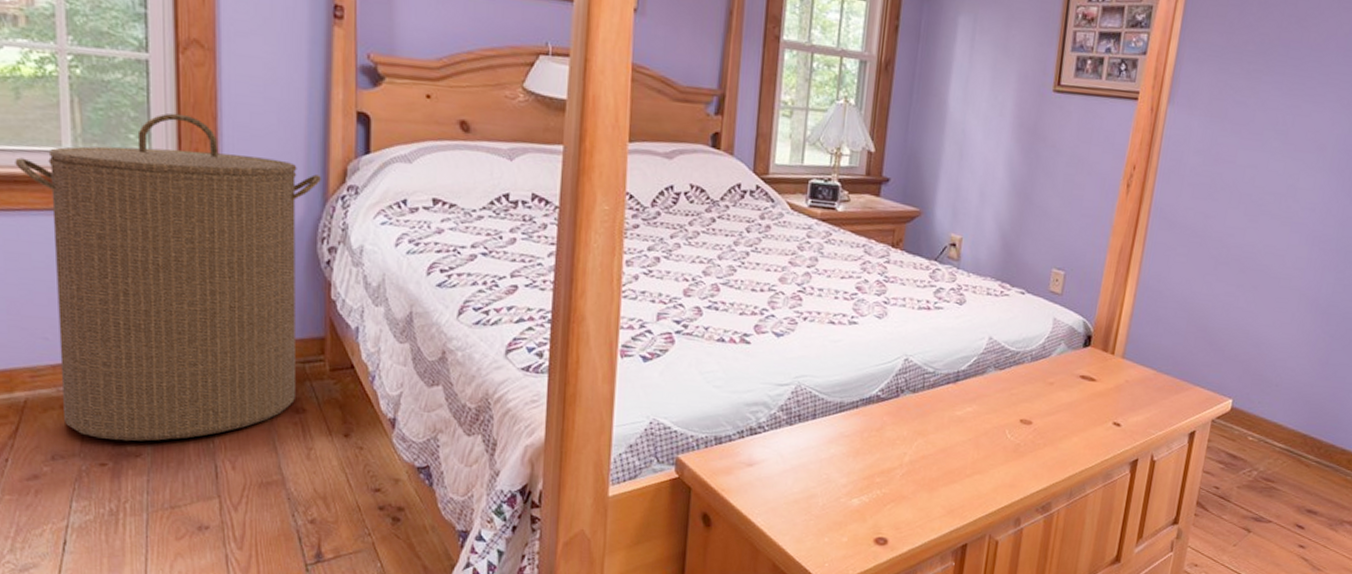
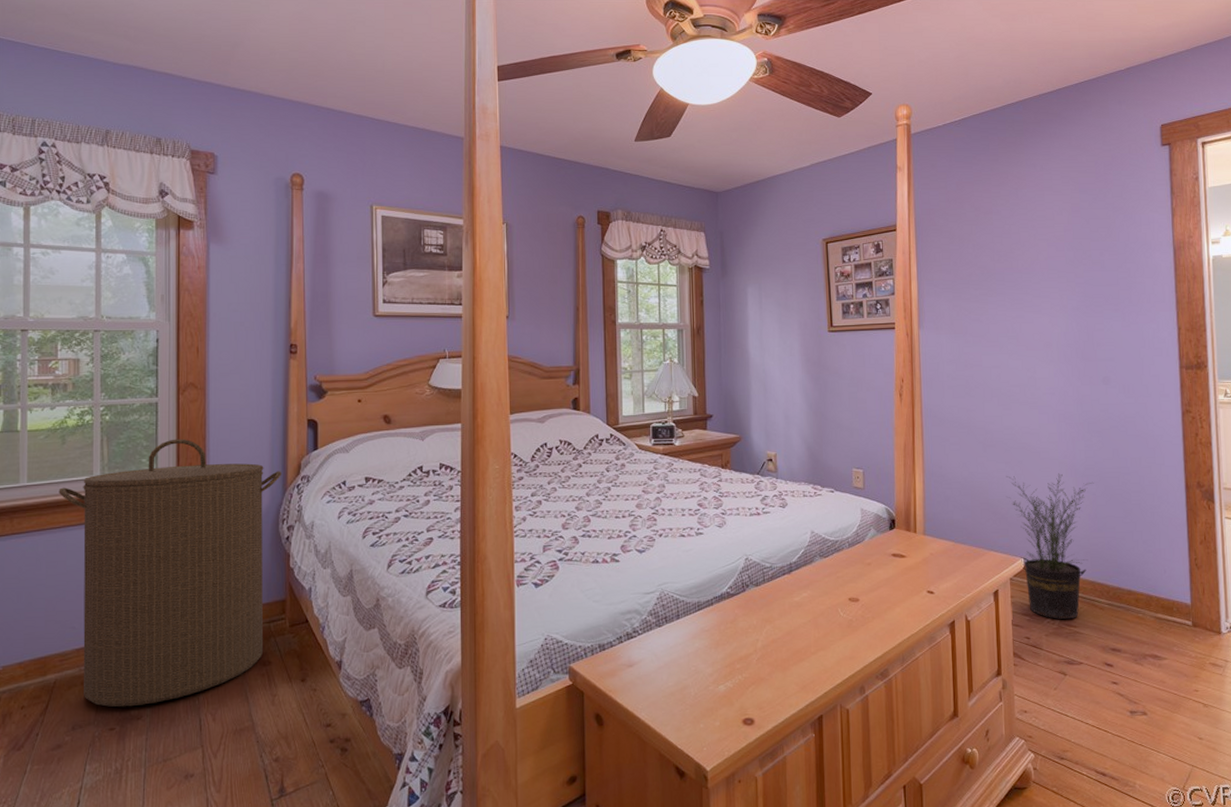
potted plant: none [1226,302,1335,473] -> present [1006,473,1094,620]

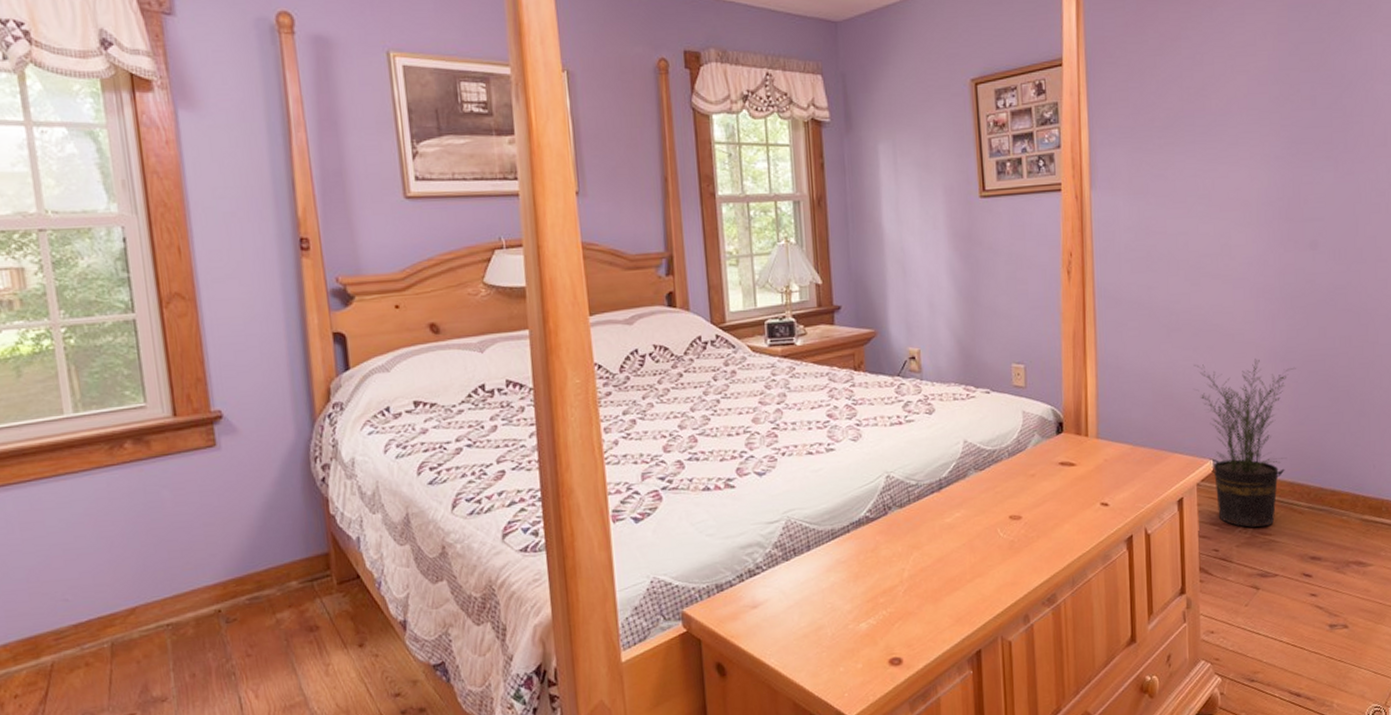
laundry hamper: present [58,438,281,707] -> none [21,363,308,690]

